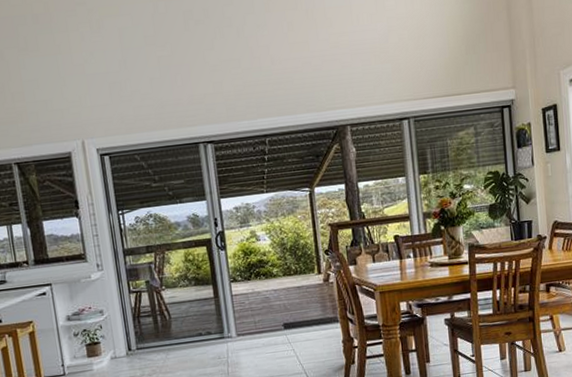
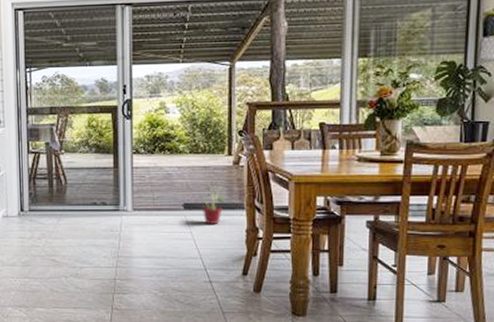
potted plant: none [296,300,322,340] -> present [199,182,228,224]

